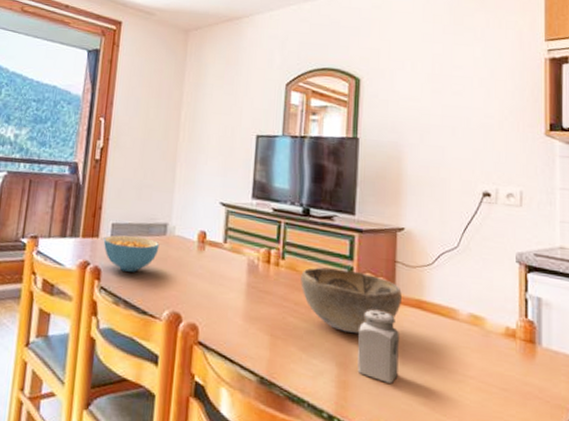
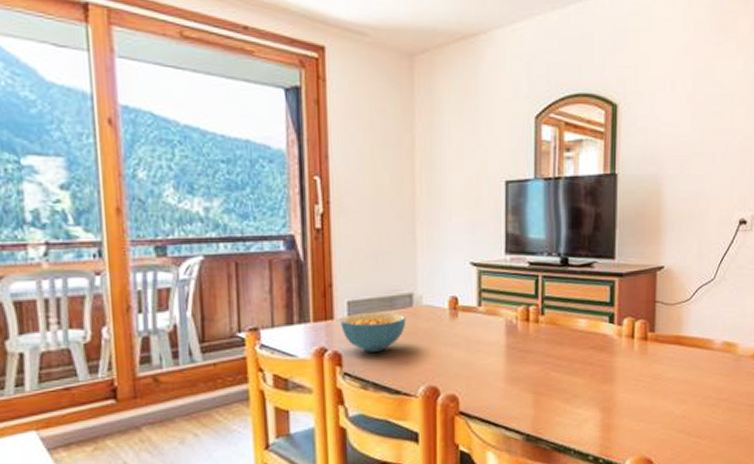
decorative bowl: present [301,267,402,333] -> none [562,316,661,378]
salt shaker: present [357,309,399,383] -> none [620,351,659,419]

